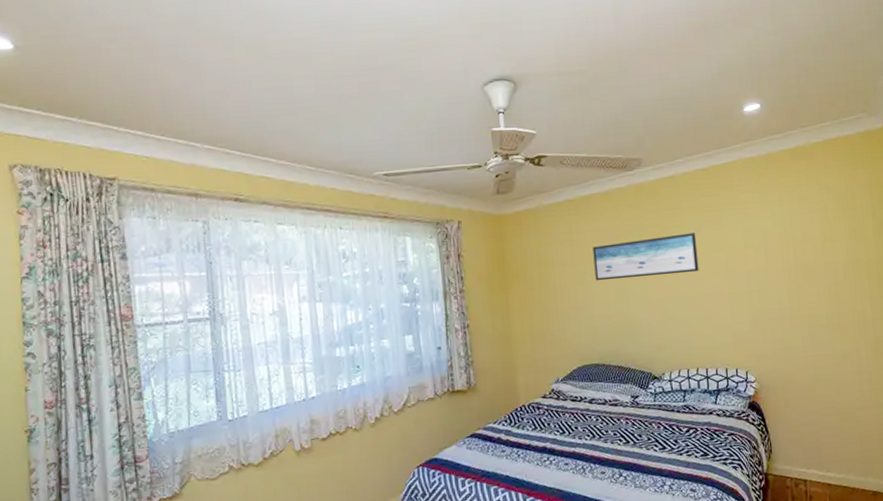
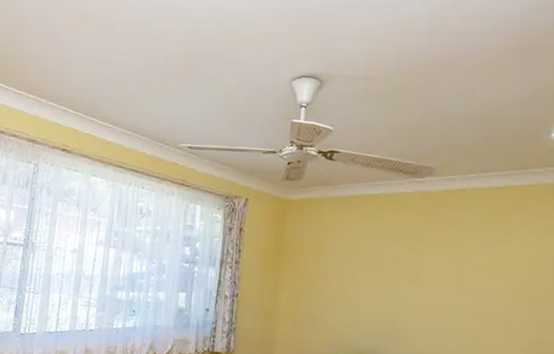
wall art: present [592,233,699,281] -> none [367,244,479,288]

